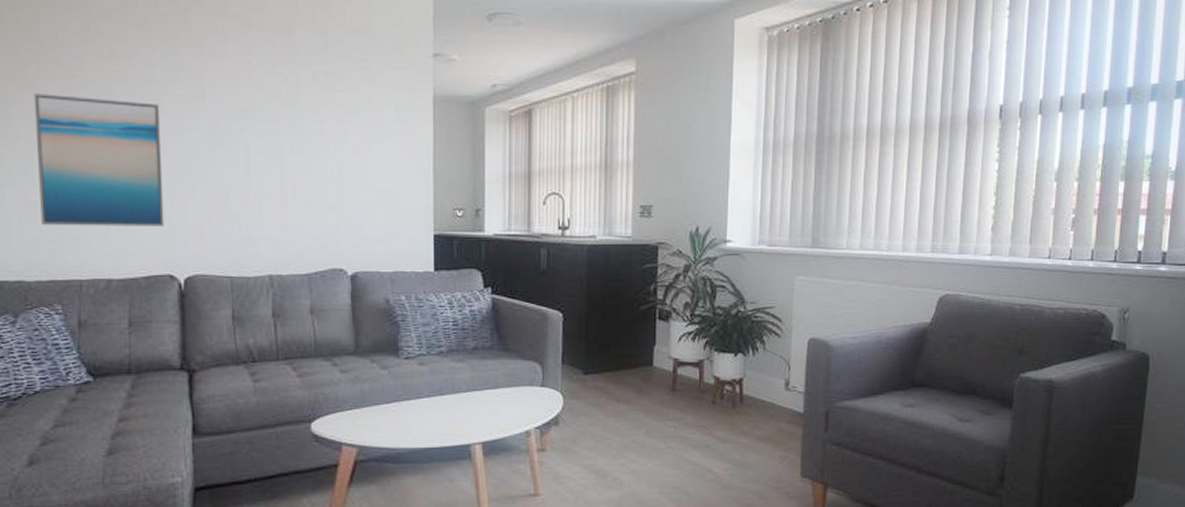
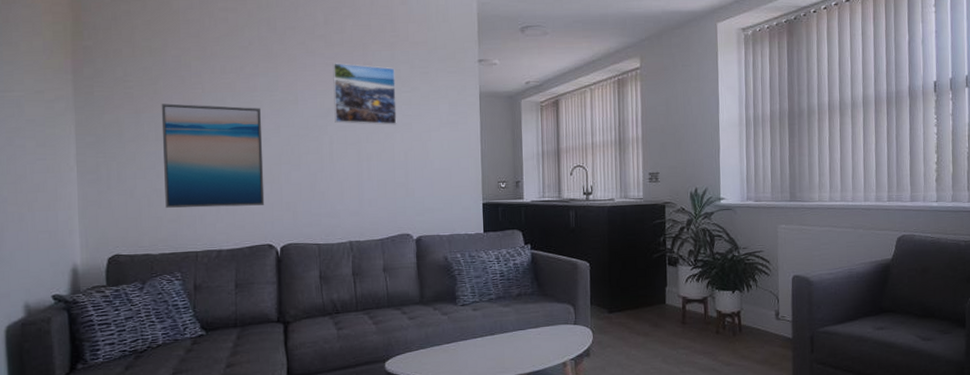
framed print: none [249,50,329,133] -> present [332,63,397,125]

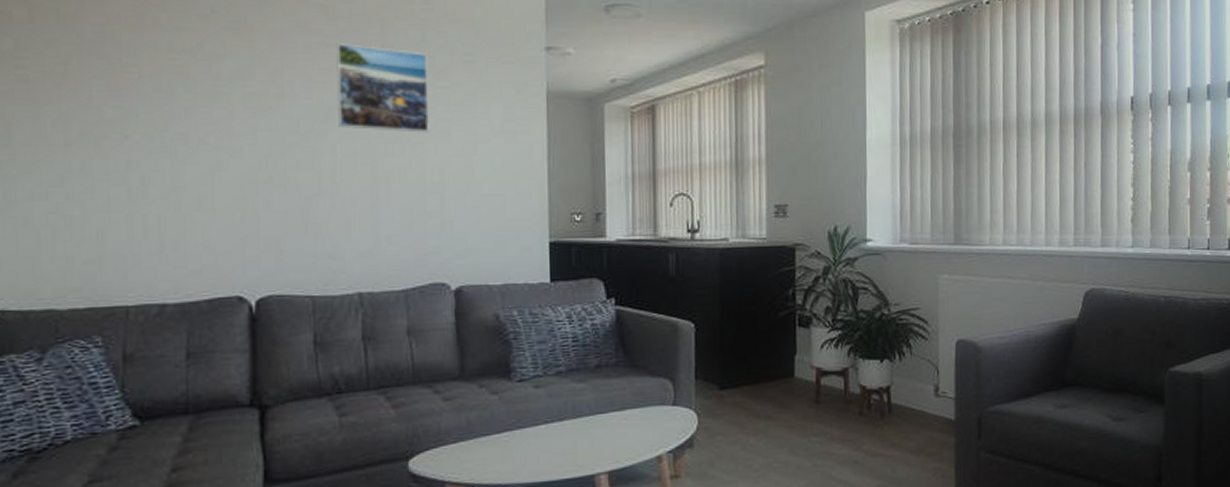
wall art: present [161,103,265,208] -> none [73,92,233,244]

